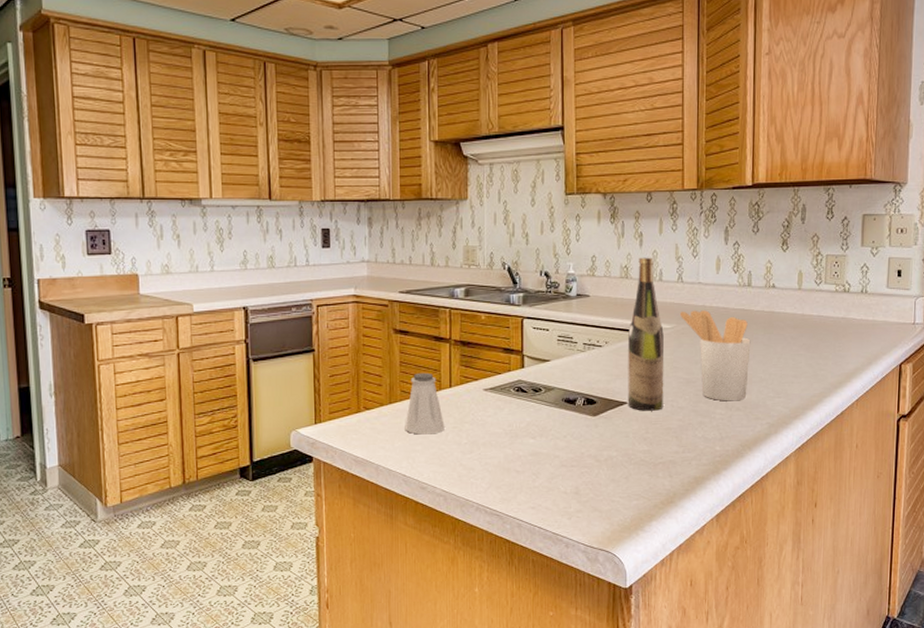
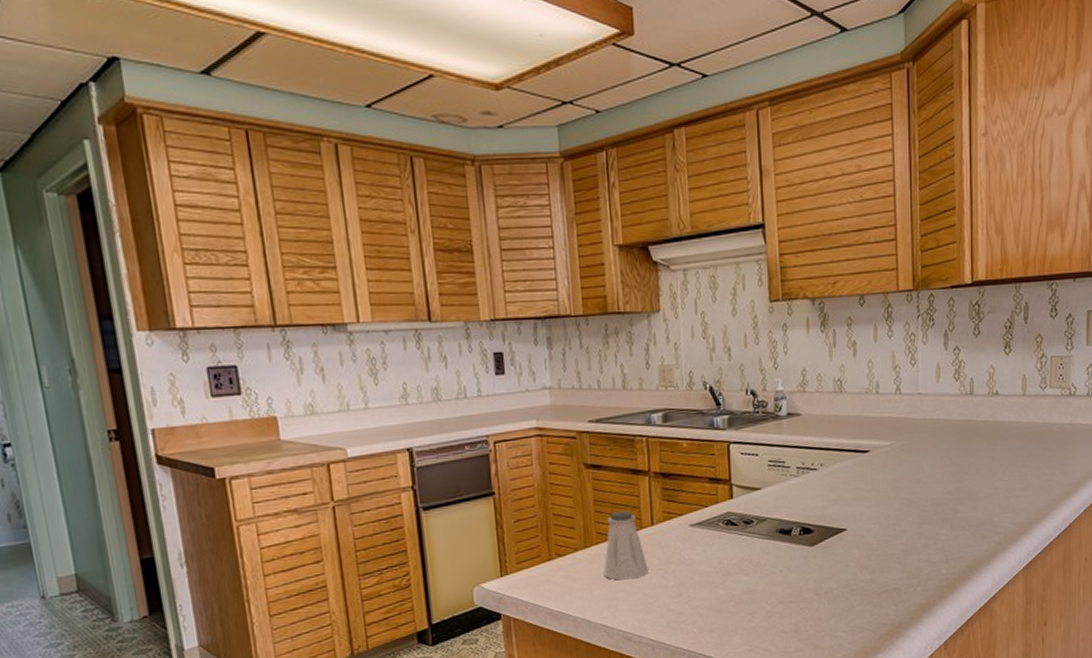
wine bottle: present [627,257,664,411] -> none [845,368,885,537]
utensil holder: present [679,310,751,401] -> none [898,423,975,521]

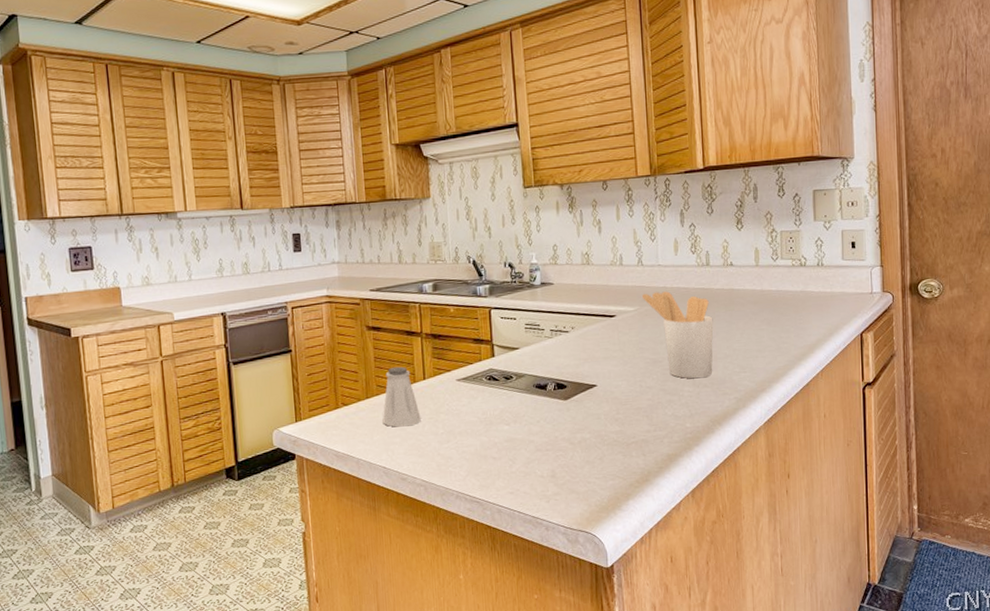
utensil holder: none [898,423,975,521] -> present [641,291,714,379]

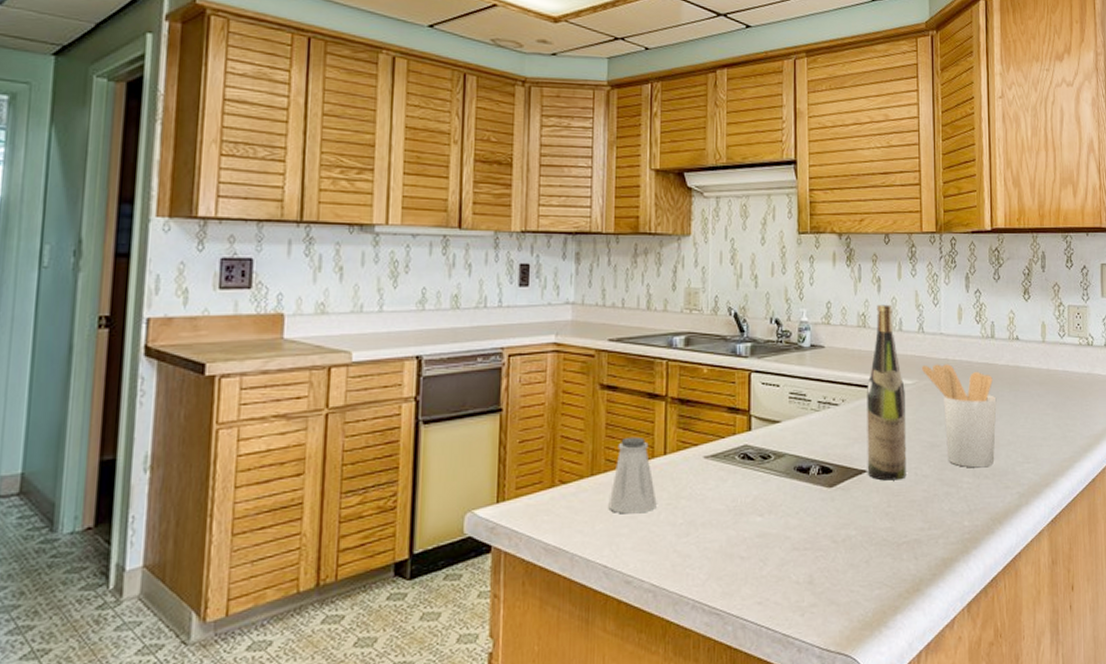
wine bottle: none [593,243,633,393] -> present [867,304,907,481]

